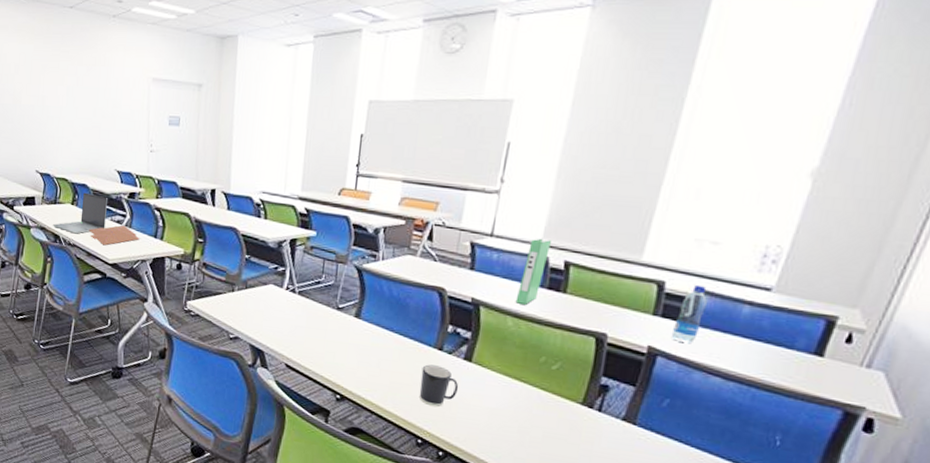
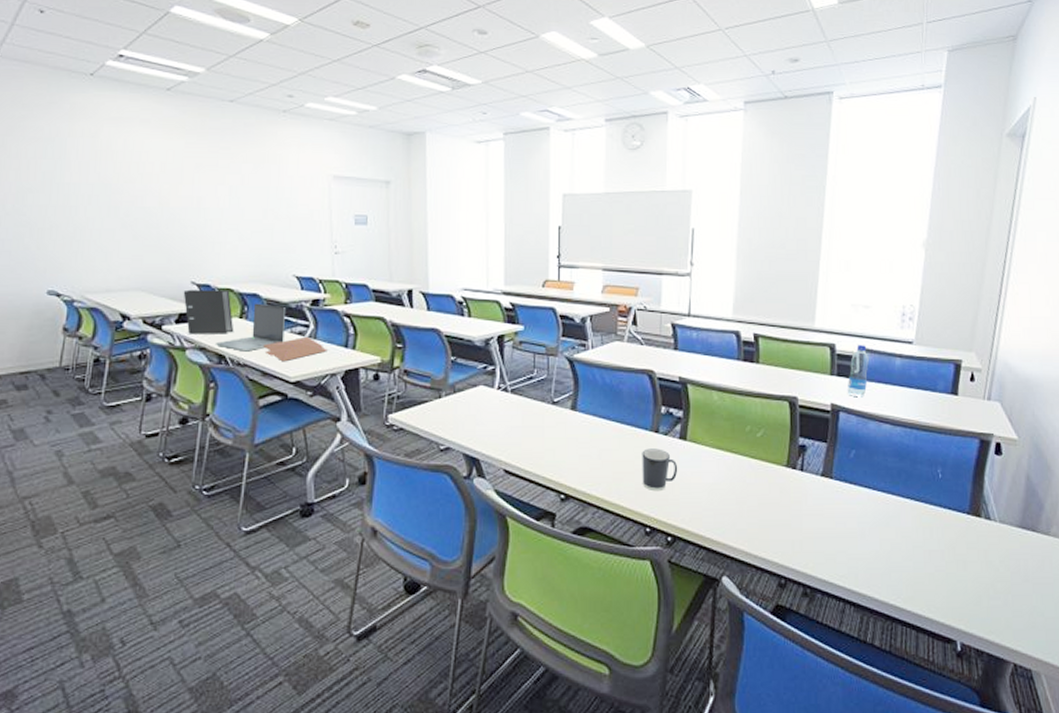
binder: none [29,177,67,218] -> present [183,289,233,334]
binder: present [515,238,551,306] -> none [717,314,740,379]

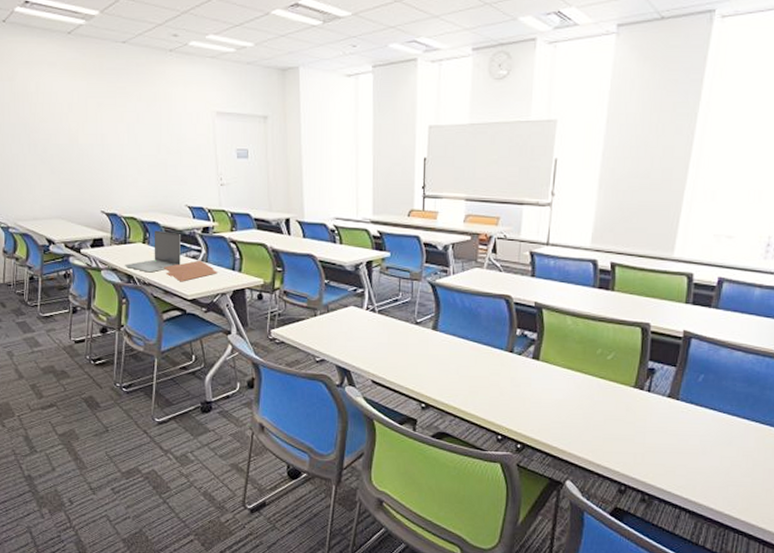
binder: present [183,289,233,334] -> none [95,218,138,257]
mug: present [642,448,678,490] -> none [496,366,530,404]
bottle: present [847,345,869,398] -> none [701,275,727,326]

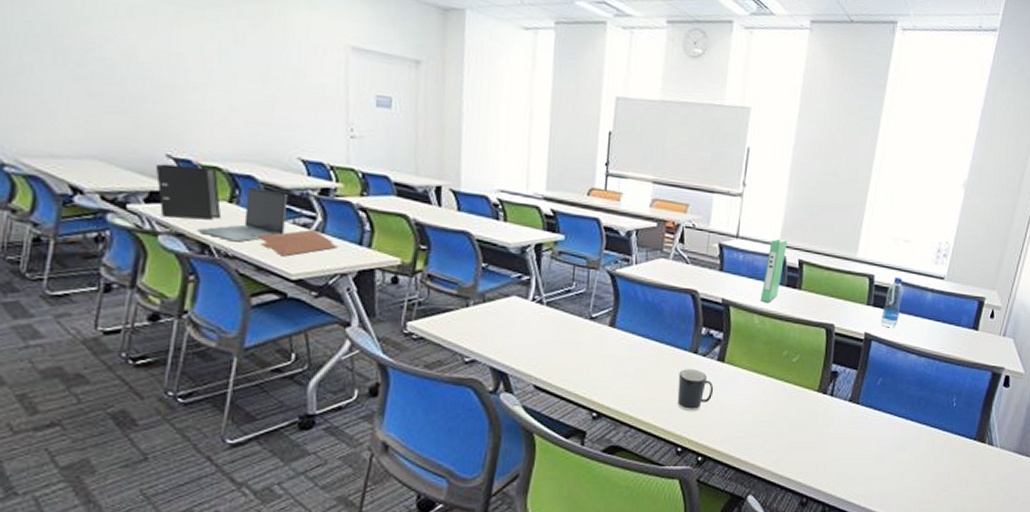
binder: none [95,218,138,257] -> present [155,163,221,220]
mug: none [496,366,530,404] -> present [677,369,714,411]
binder: none [572,243,598,305] -> present [760,239,787,304]
bottle: none [701,275,727,326] -> present [880,278,904,328]

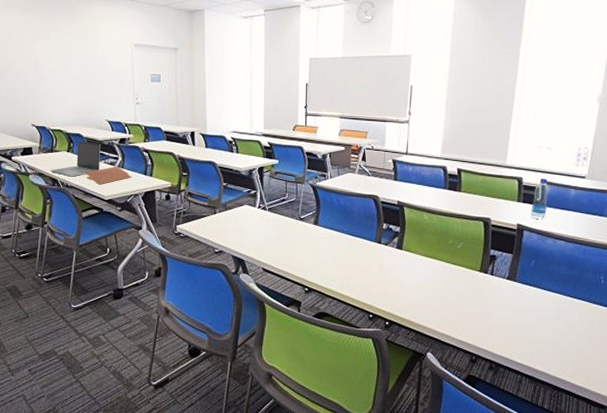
binder: present [155,163,221,220] -> none [26,130,63,164]
mug: present [677,369,714,411] -> none [367,255,395,287]
binder: present [760,239,787,304] -> none [428,153,447,204]

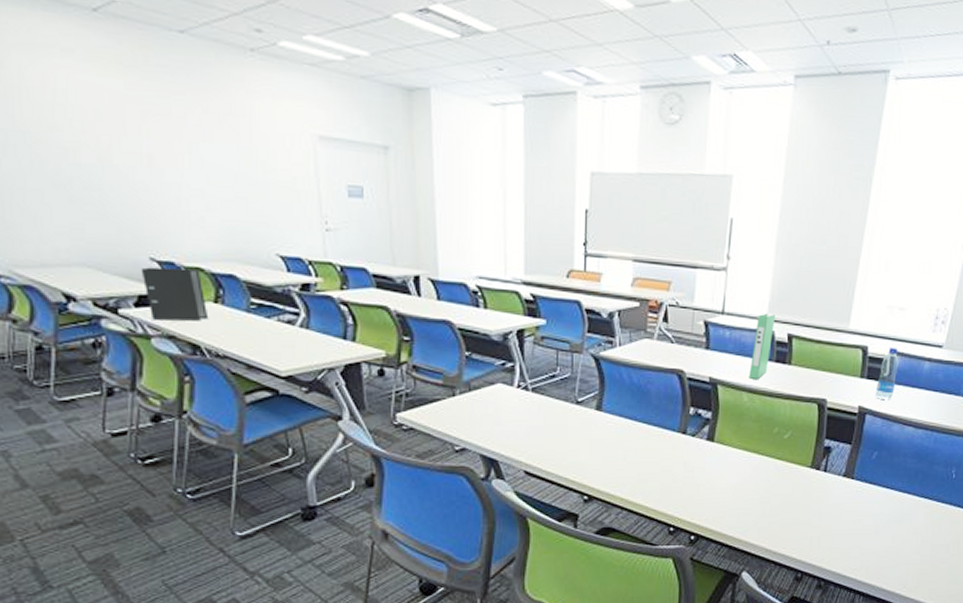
binder: none [26,130,63,164] -> present [140,267,207,321]
laptop: present [51,141,100,177] -> none [188,285,270,342]
papers: present [85,166,132,185] -> none [246,325,323,354]
binder: none [428,153,447,204] -> present [748,313,775,380]

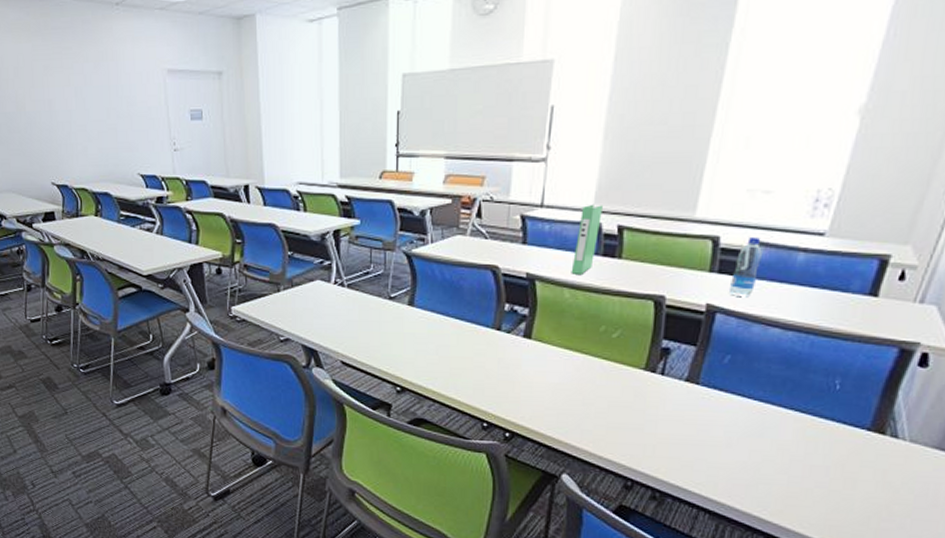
binder: present [140,267,207,321] -> none [46,189,91,231]

